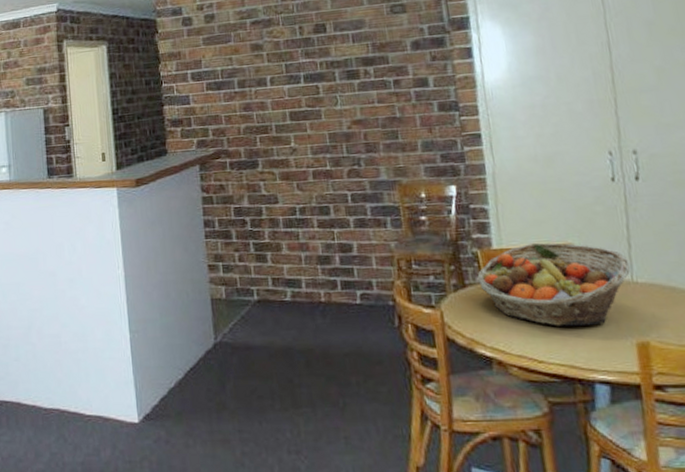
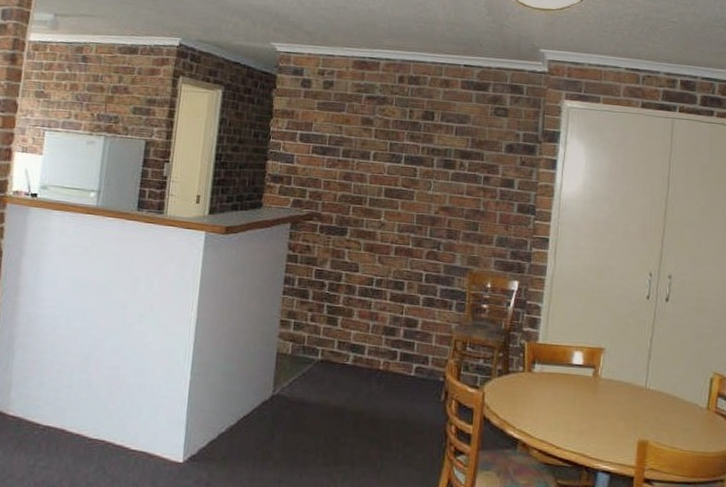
fruit basket: present [476,242,631,326] -> none [519,342,647,422]

